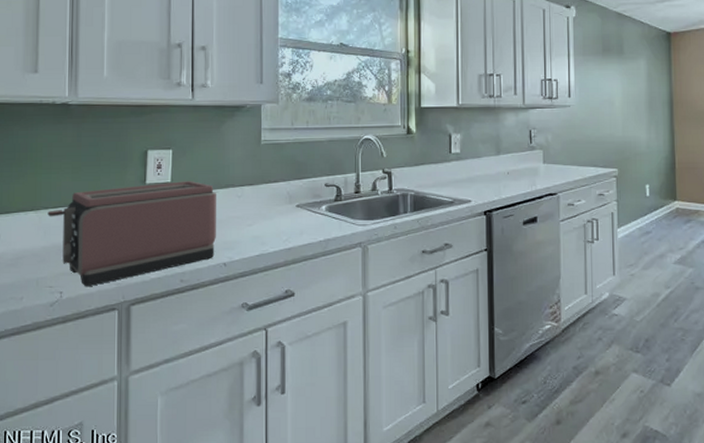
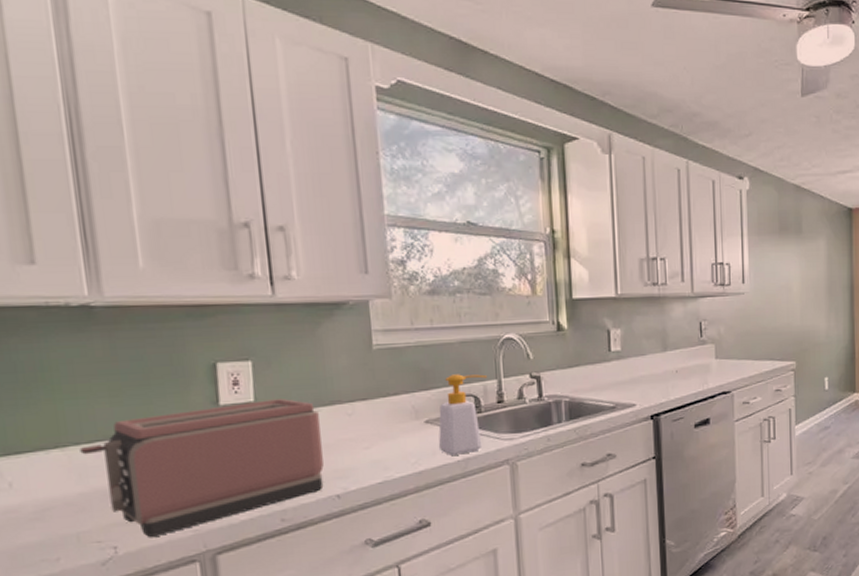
soap bottle: none [305,167,349,236] -> present [438,374,488,456]

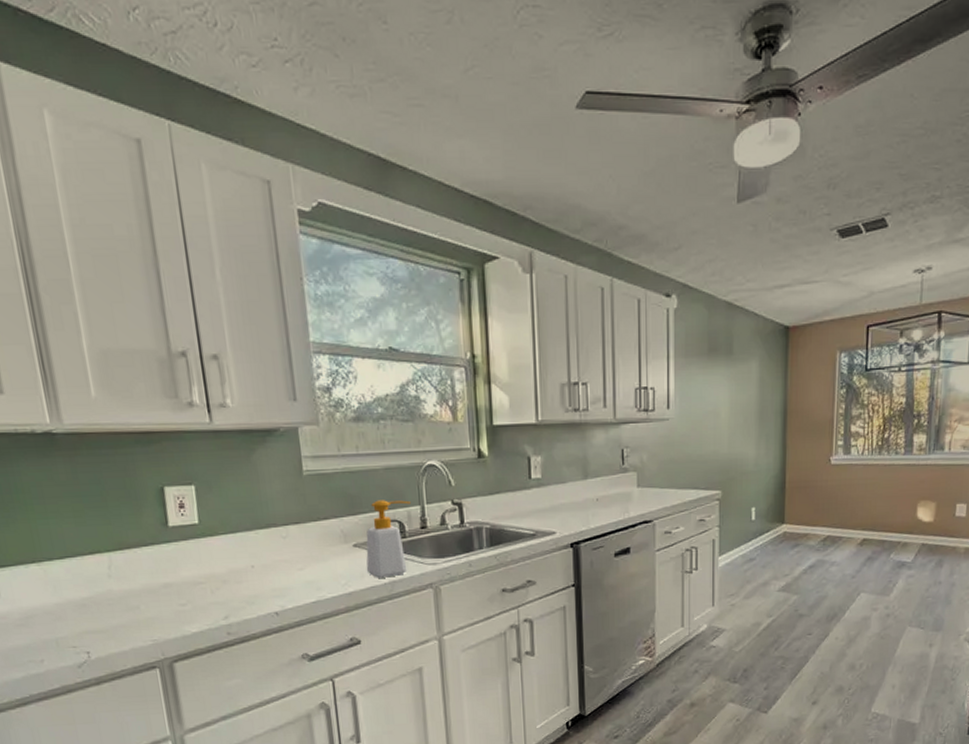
toaster: present [79,399,324,538] -> none [52,521,264,646]

